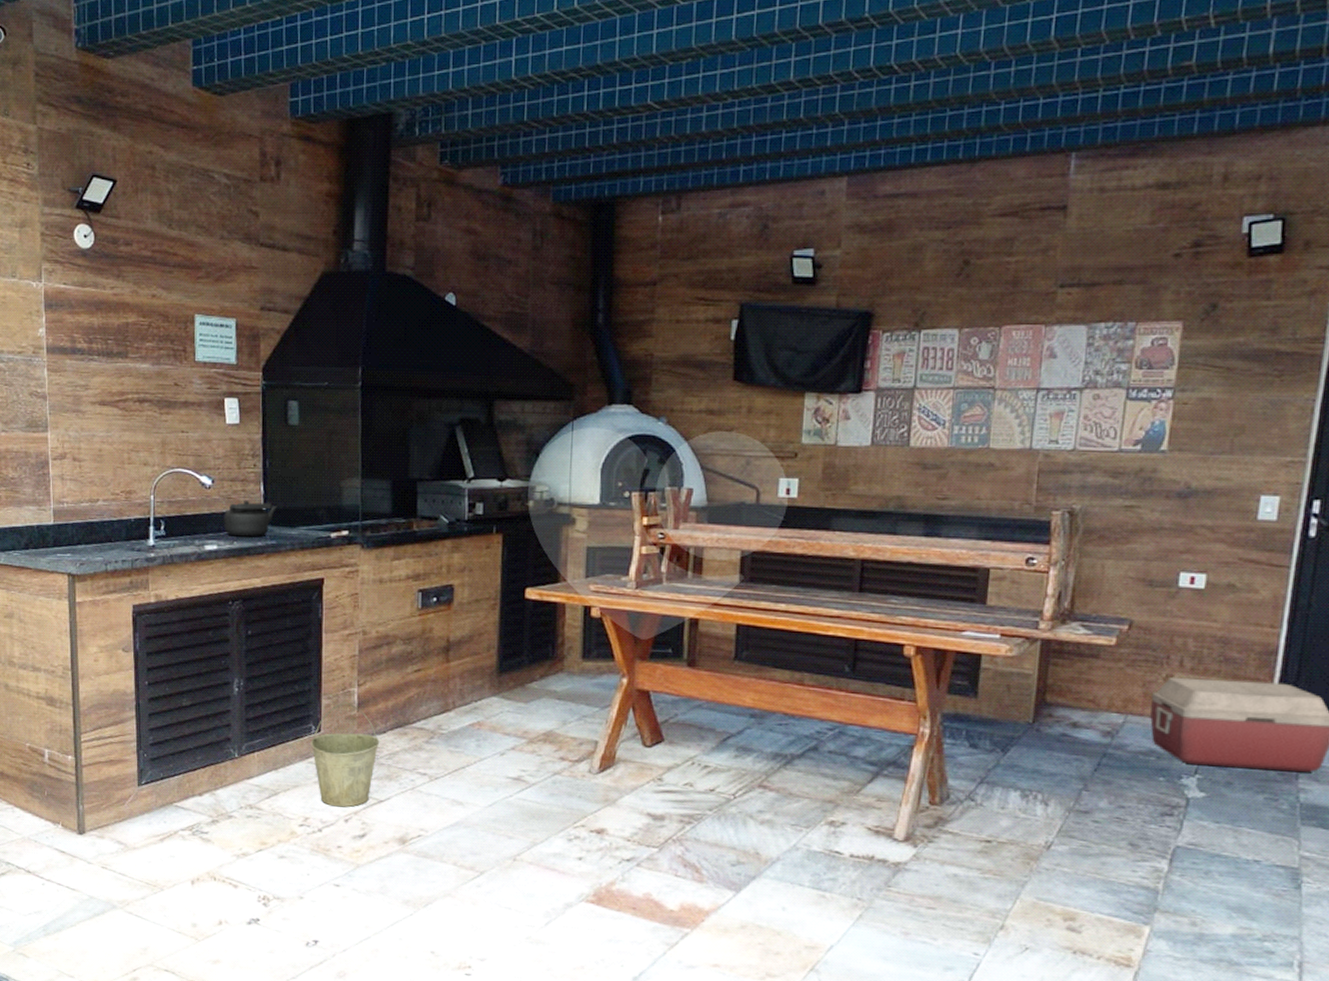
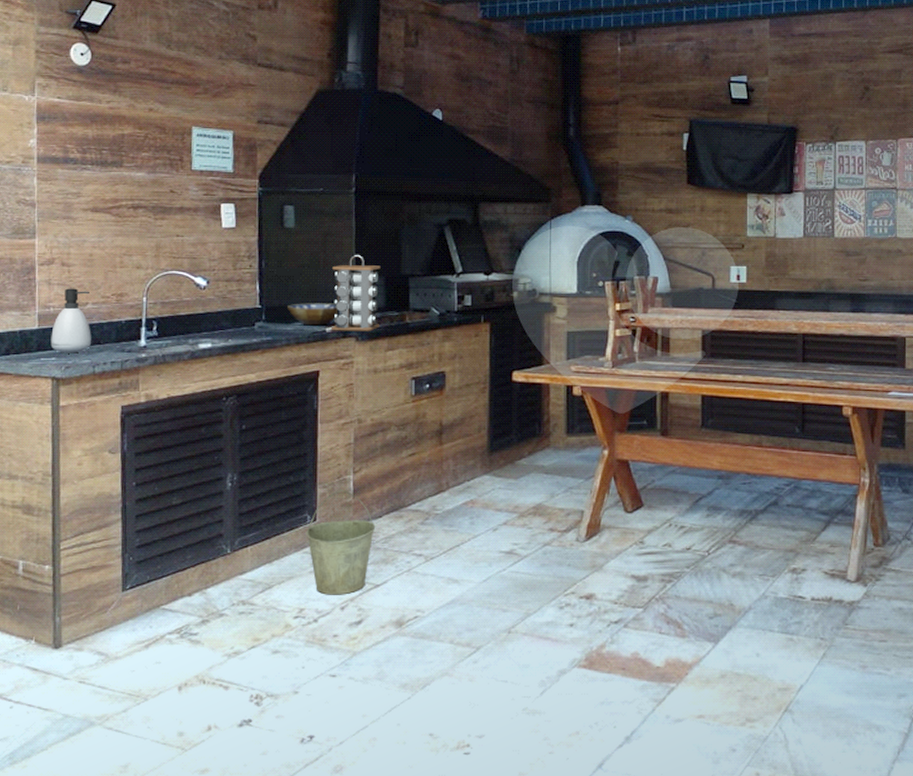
soap dispenser: none [65,484,103,551] -> present [50,288,91,354]
kettle: present [224,499,278,537] -> none [219,298,274,334]
bowl: none [292,506,343,531] -> present [287,303,337,326]
spice rack: none [336,455,388,540] -> present [332,254,381,333]

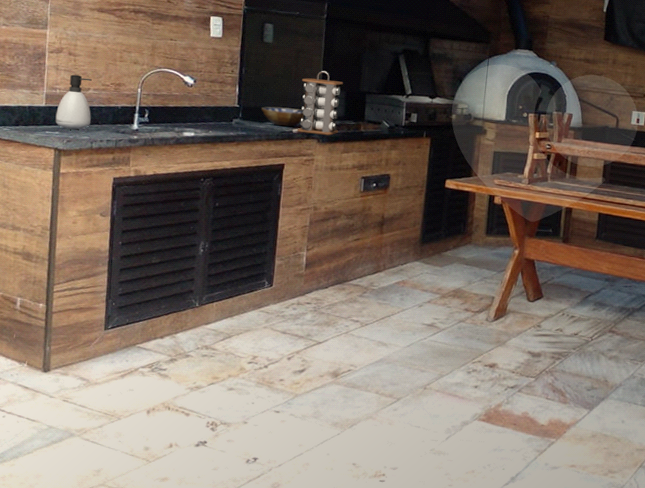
bucket: present [305,489,376,595] -> none [263,262,322,348]

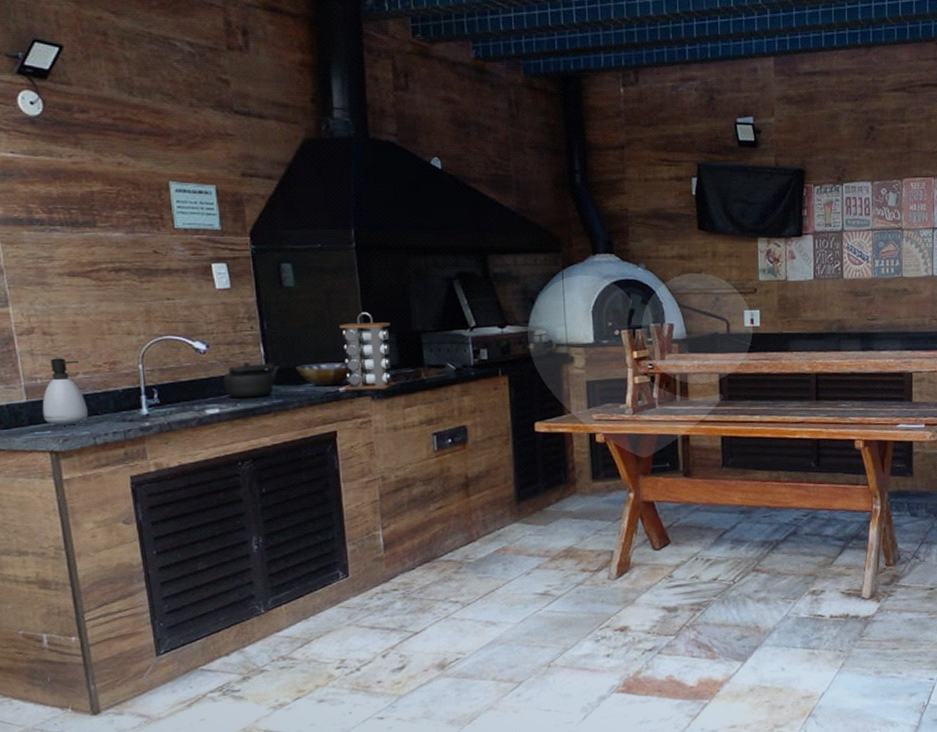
kettle: none [201,98,250,129] -> present [223,362,281,399]

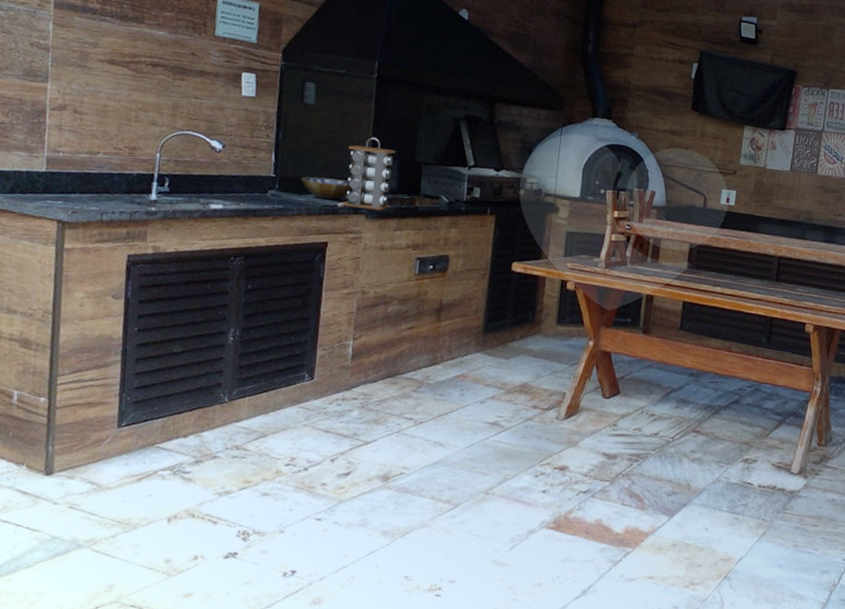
soap dispenser: present [42,358,88,426] -> none [58,135,102,200]
kettle: present [223,362,281,399] -> none [231,166,288,201]

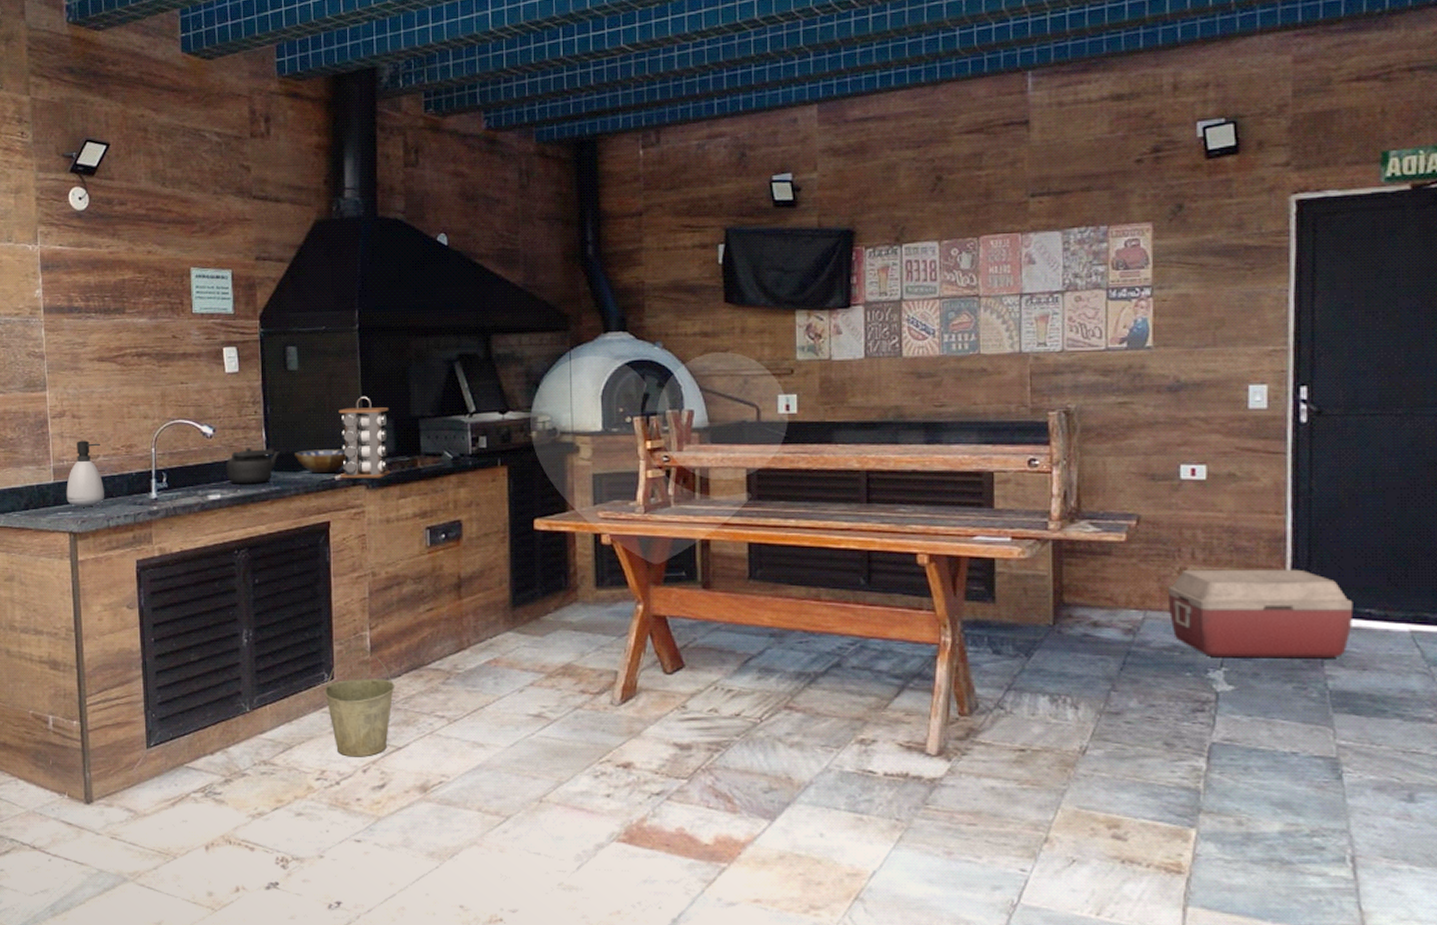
soap dispenser: none [58,135,102,200] -> present [66,440,104,507]
kettle: none [231,166,288,201] -> present [227,447,281,484]
bucket: none [302,352,371,449] -> present [324,646,395,757]

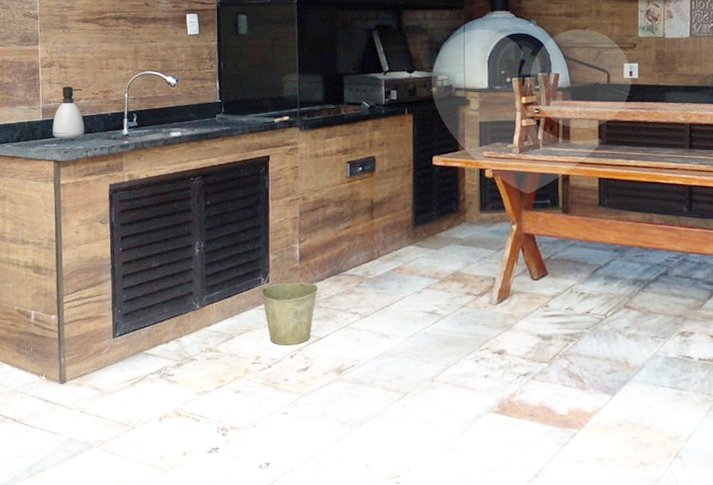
kettle: present [227,447,281,484] -> none [186,94,231,124]
bowl: present [295,449,346,474] -> none [242,98,284,117]
spice rack: present [339,396,391,480] -> none [279,56,320,123]

